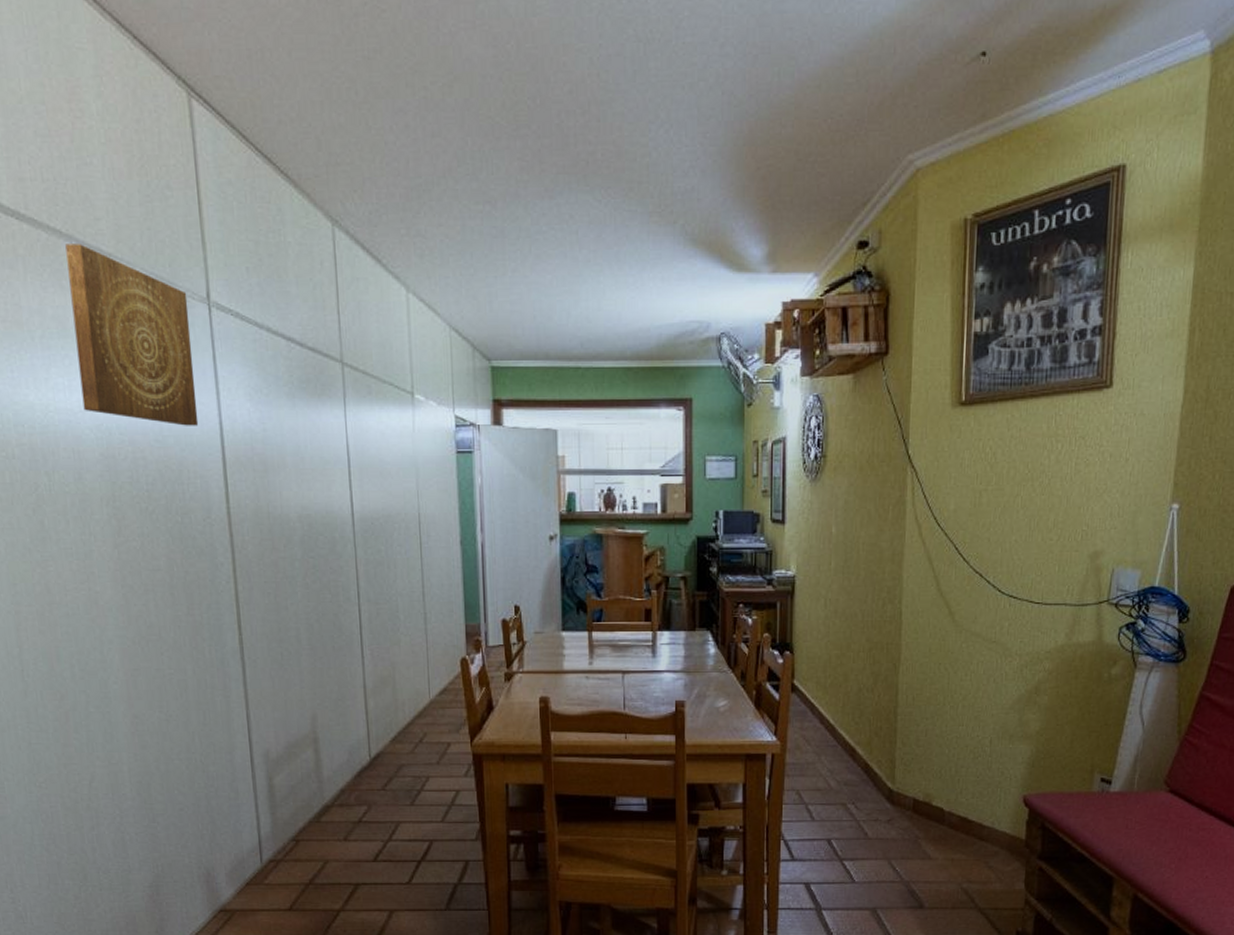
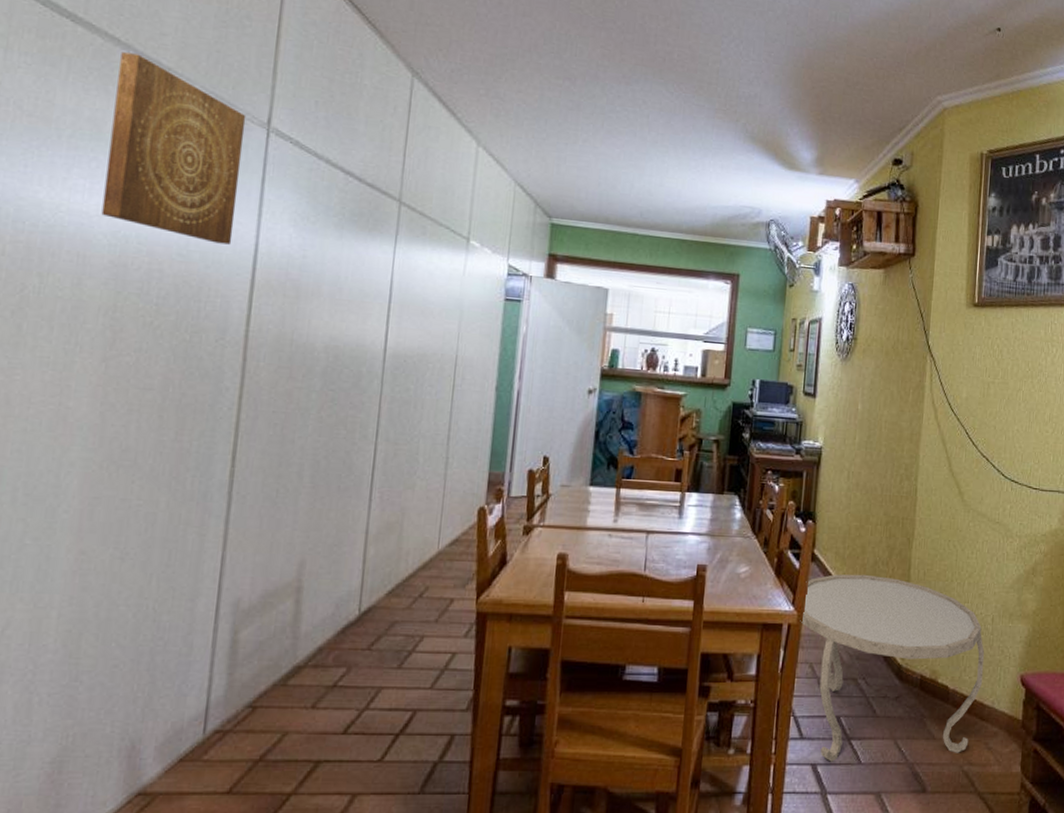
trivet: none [784,702,983,881] -> present [800,574,985,762]

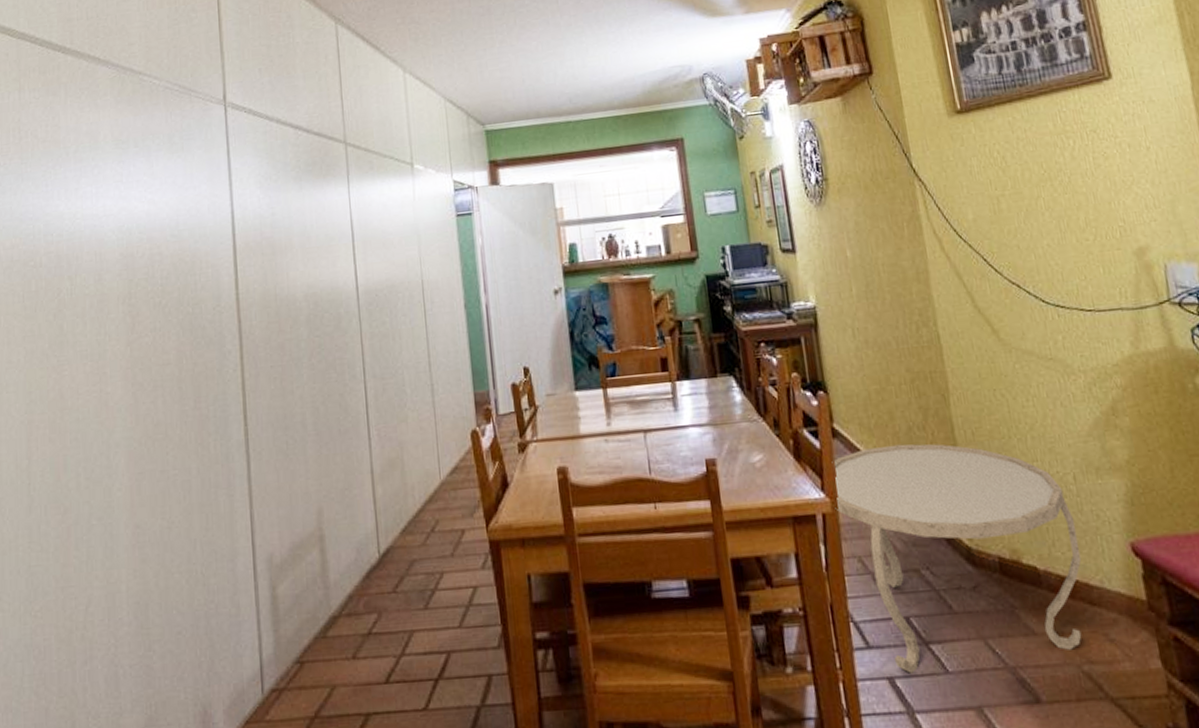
wall art: present [101,52,246,245] -> none [102,66,212,219]

